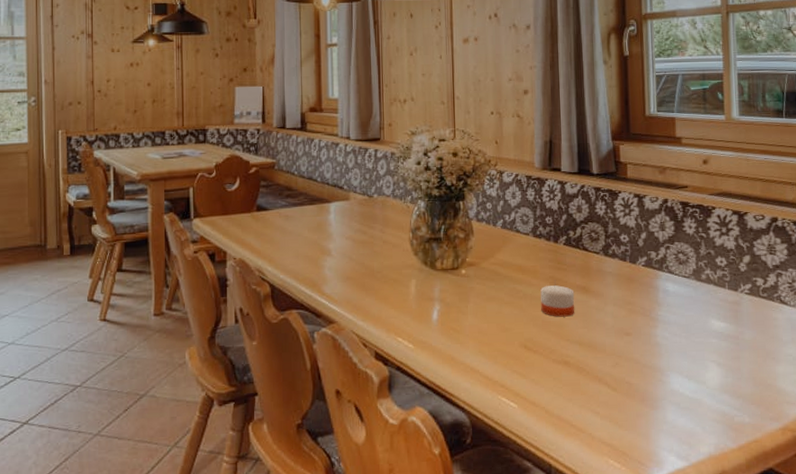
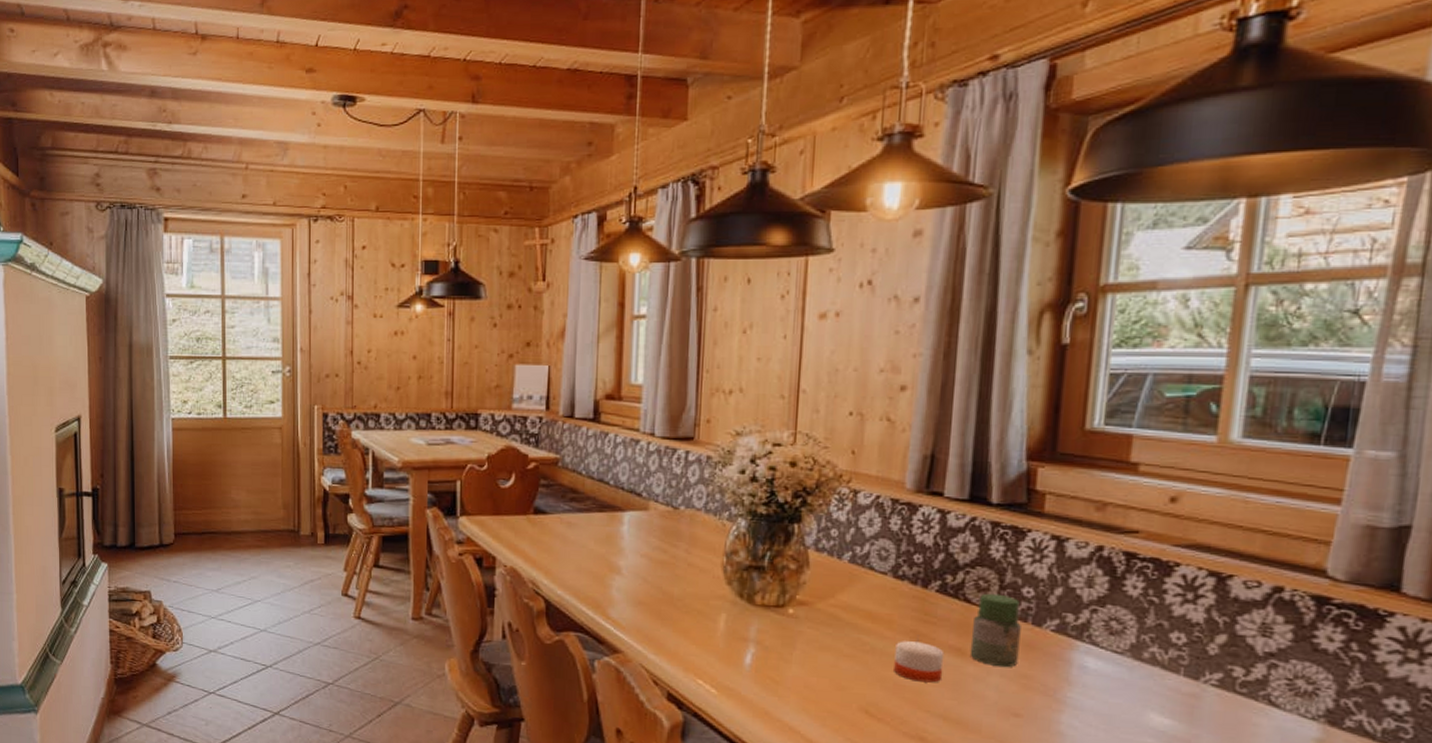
jar: none [591,241,624,297] -> present [969,593,1021,667]

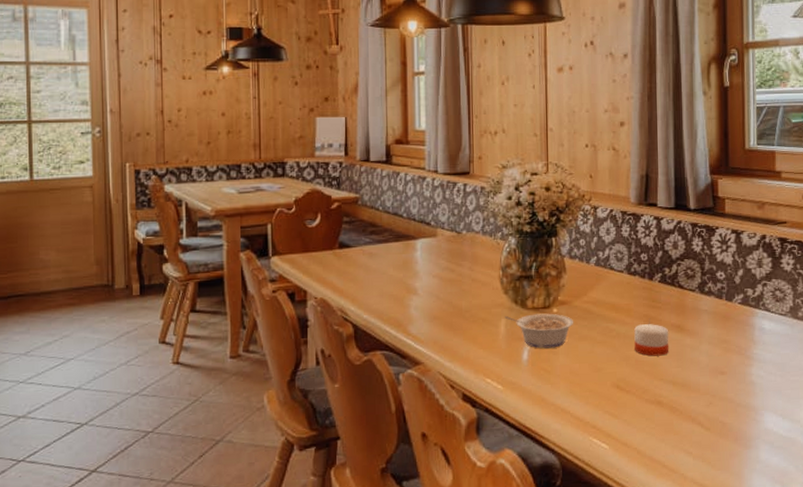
legume: none [726,609,815,655] -> present [505,313,574,349]
jar: present [969,593,1021,667] -> none [686,279,719,336]

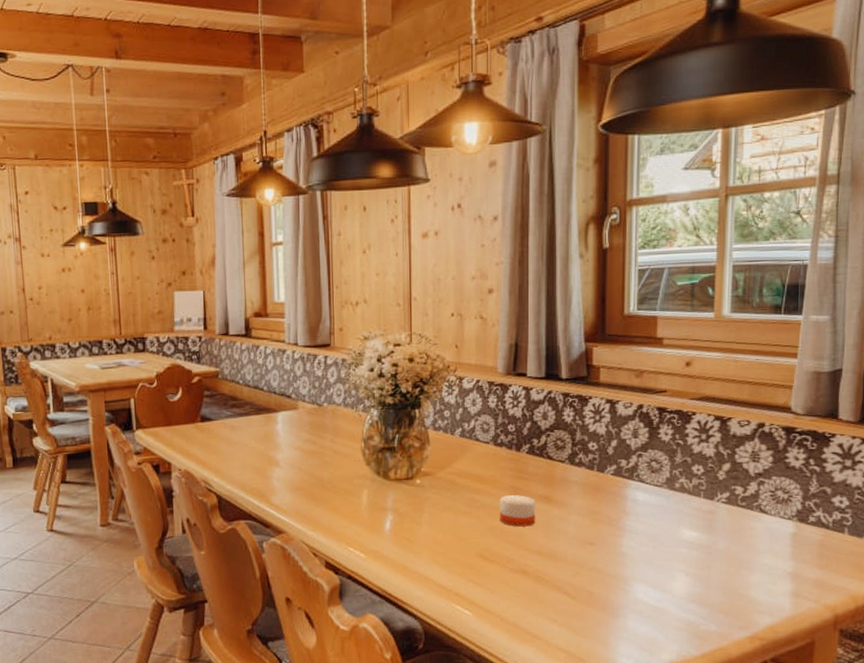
legume: present [505,313,574,349] -> none [367,484,438,519]

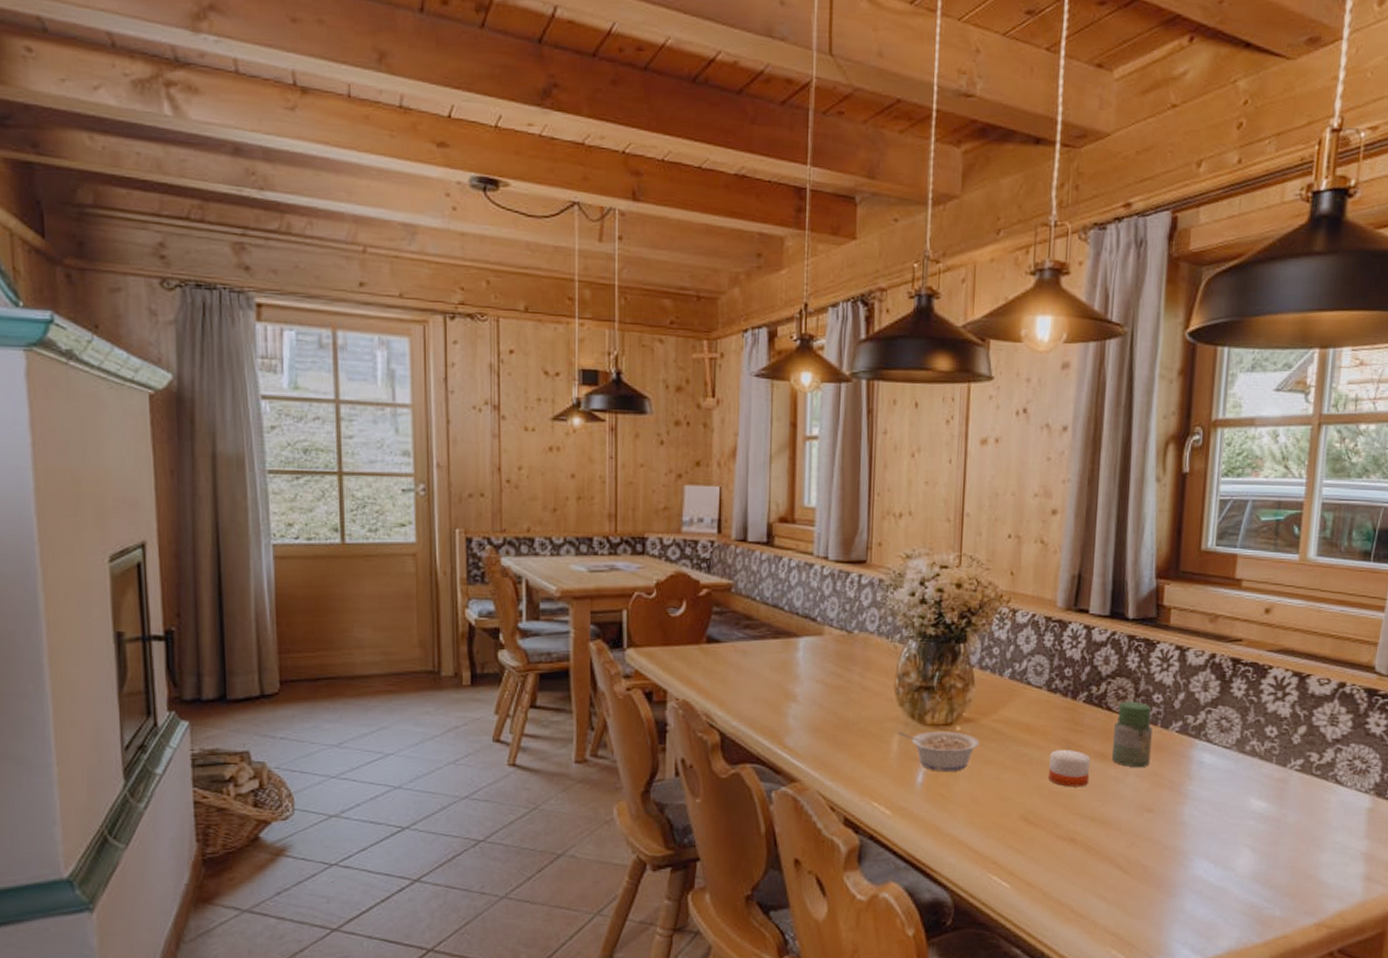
legume: none [367,484,438,519] -> present [899,731,980,772]
jar: none [554,450,590,507] -> present [1111,701,1152,767]

